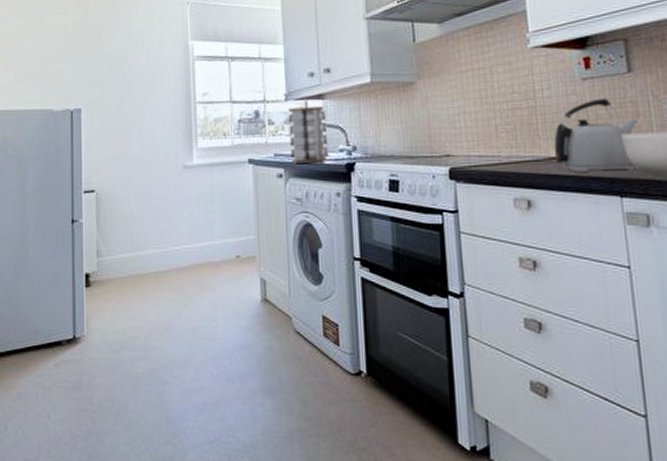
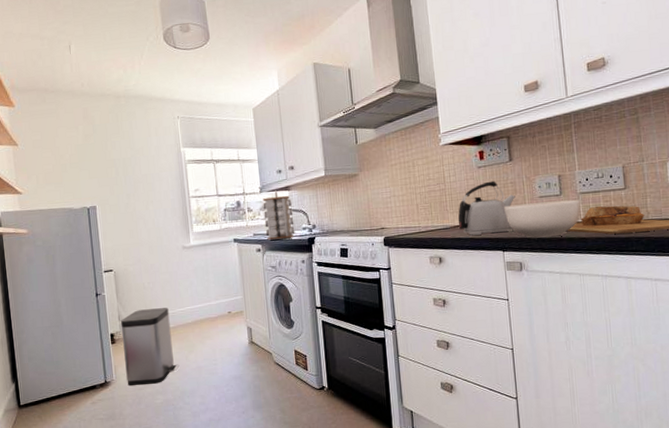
pedal bin: none [98,244,169,346] -> present [120,308,180,385]

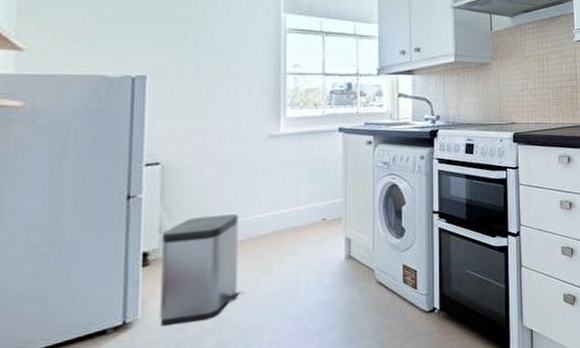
spice rack: present [262,190,295,241] -> none [380,73,415,132]

